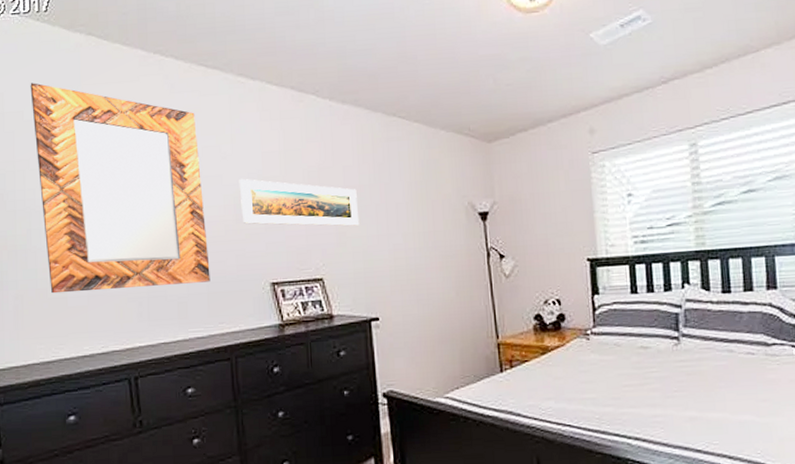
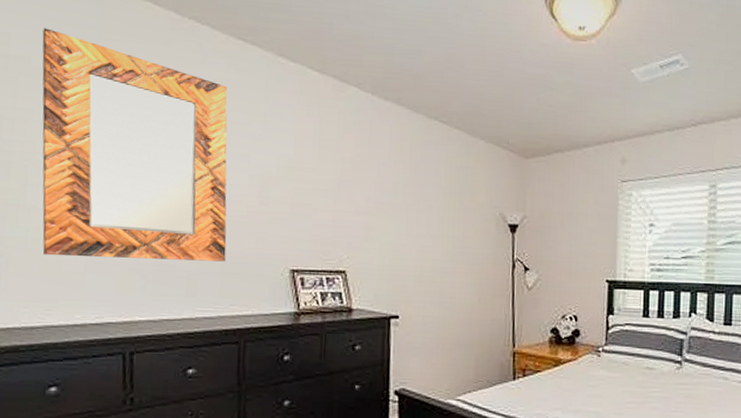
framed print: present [239,178,360,226] -> none [267,160,390,223]

